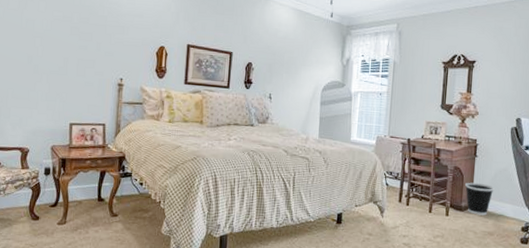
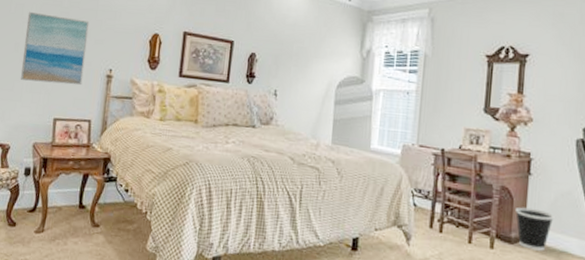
wall art: none [35,27,99,94] -> present [20,11,90,86]

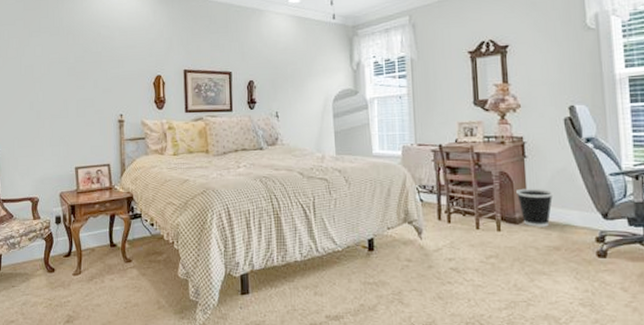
wall art: present [20,11,90,86] -> none [37,71,97,136]

